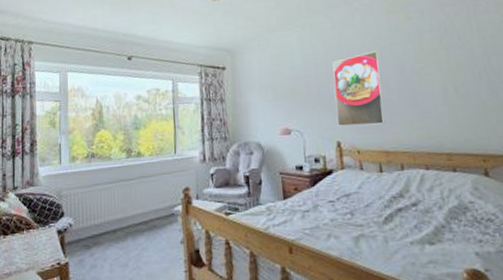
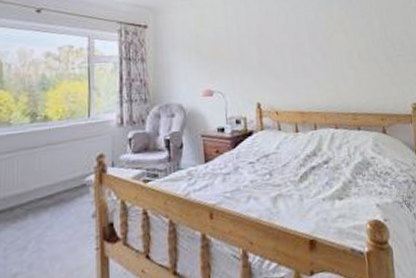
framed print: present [332,50,386,127] -> none [253,16,301,88]

